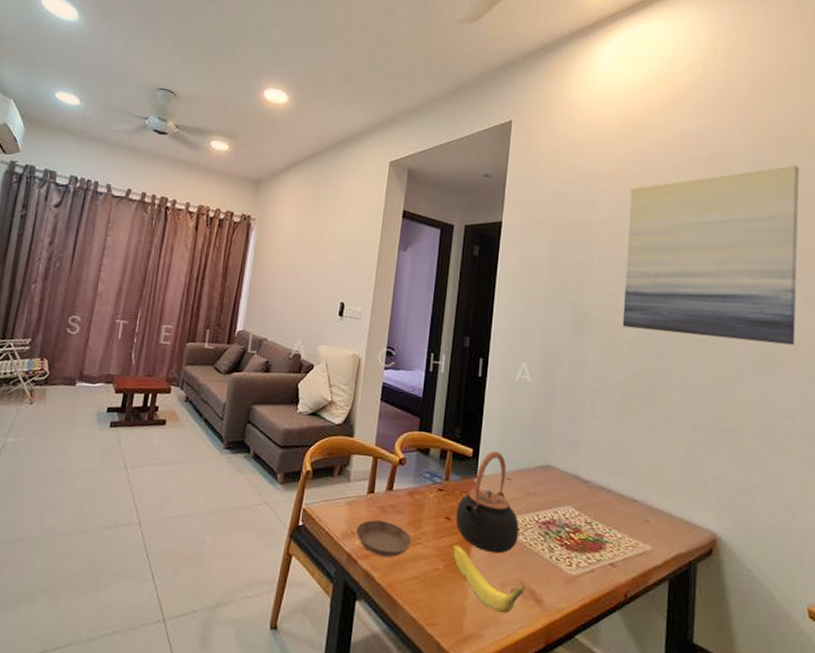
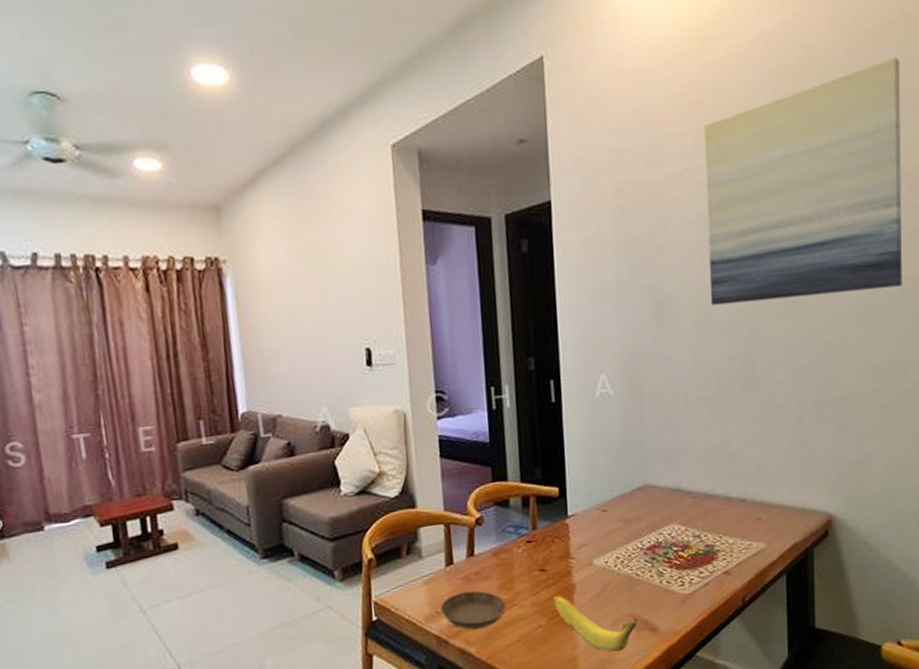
teapot: present [455,451,520,554] -> none [550,483,624,595]

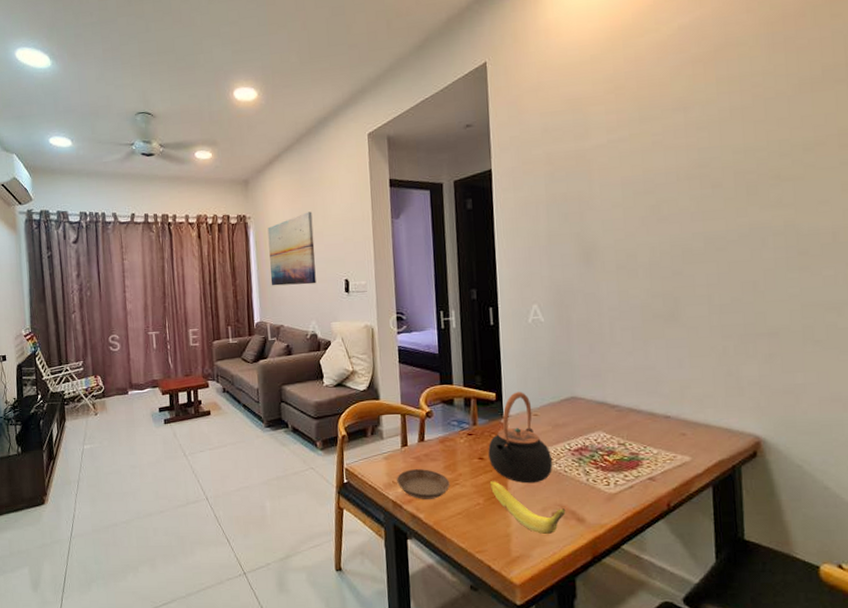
wall art: none [252,253,326,360] -> present [267,211,316,286]
teapot: none [550,483,624,595] -> present [488,392,553,484]
wall art: present [704,58,902,306] -> none [626,36,833,251]

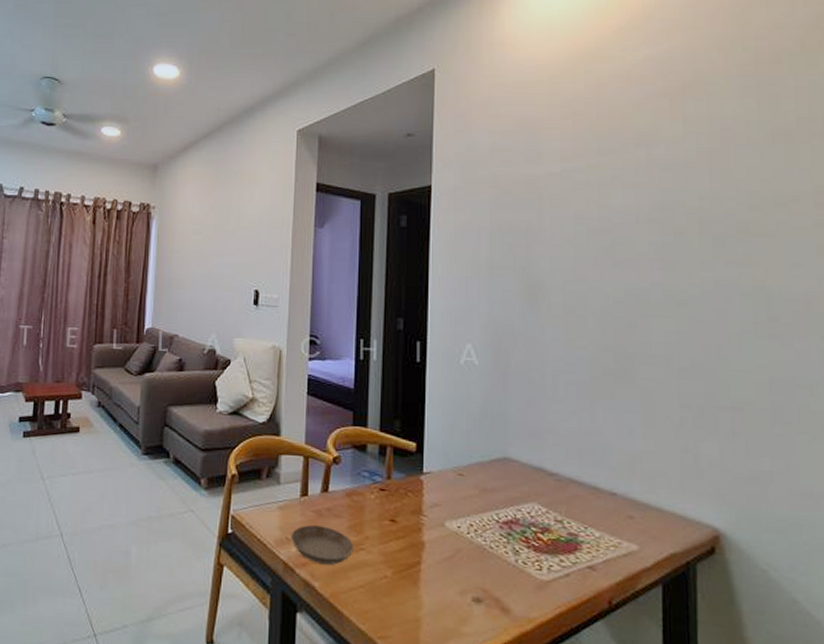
wall art: present [267,211,316,286] -> none [169,208,225,291]
teapot: present [488,392,553,484] -> none [402,444,477,558]
banana: present [489,481,566,535] -> none [400,550,488,625]

